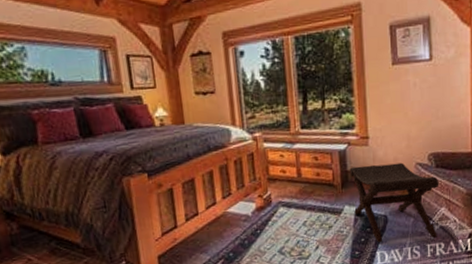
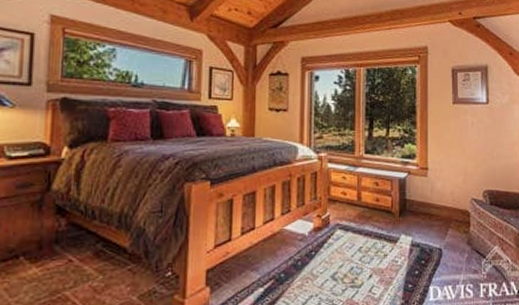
footstool: present [349,162,439,243] -> none [408,196,493,278]

